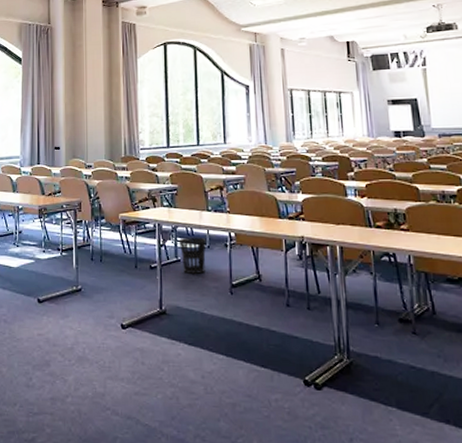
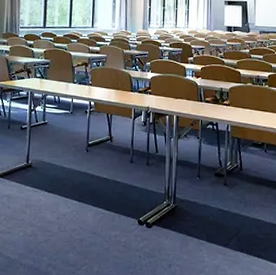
wastebasket: present [178,237,207,274] -> none [47,104,70,135]

